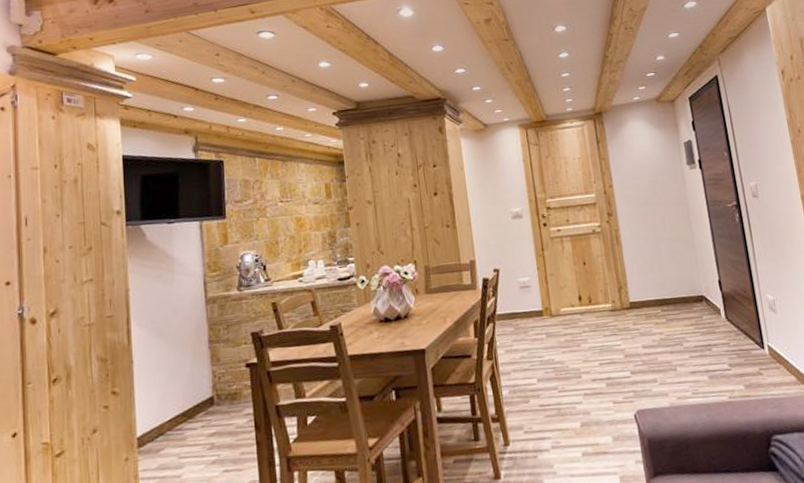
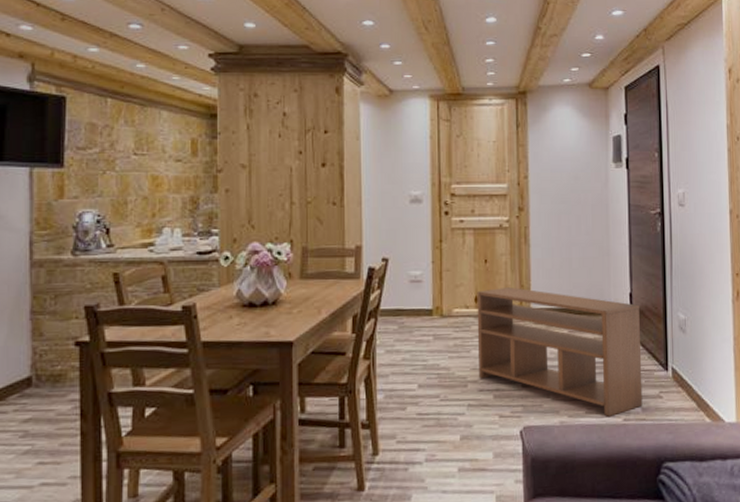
shelving unit: none [579,284,745,396] -> present [477,287,643,417]

